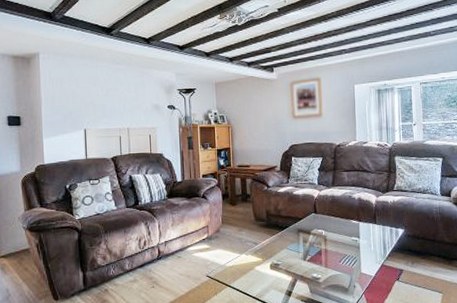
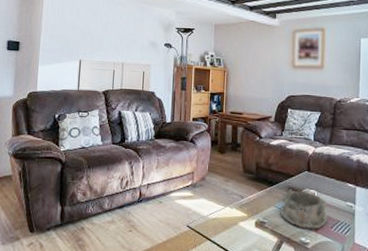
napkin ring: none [291,230,336,266] -> present [279,189,328,229]

